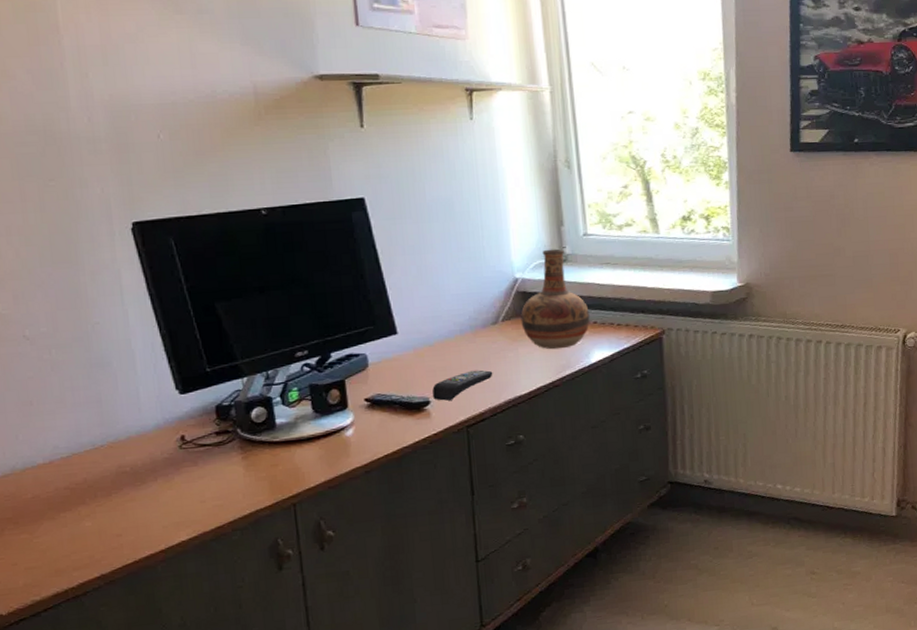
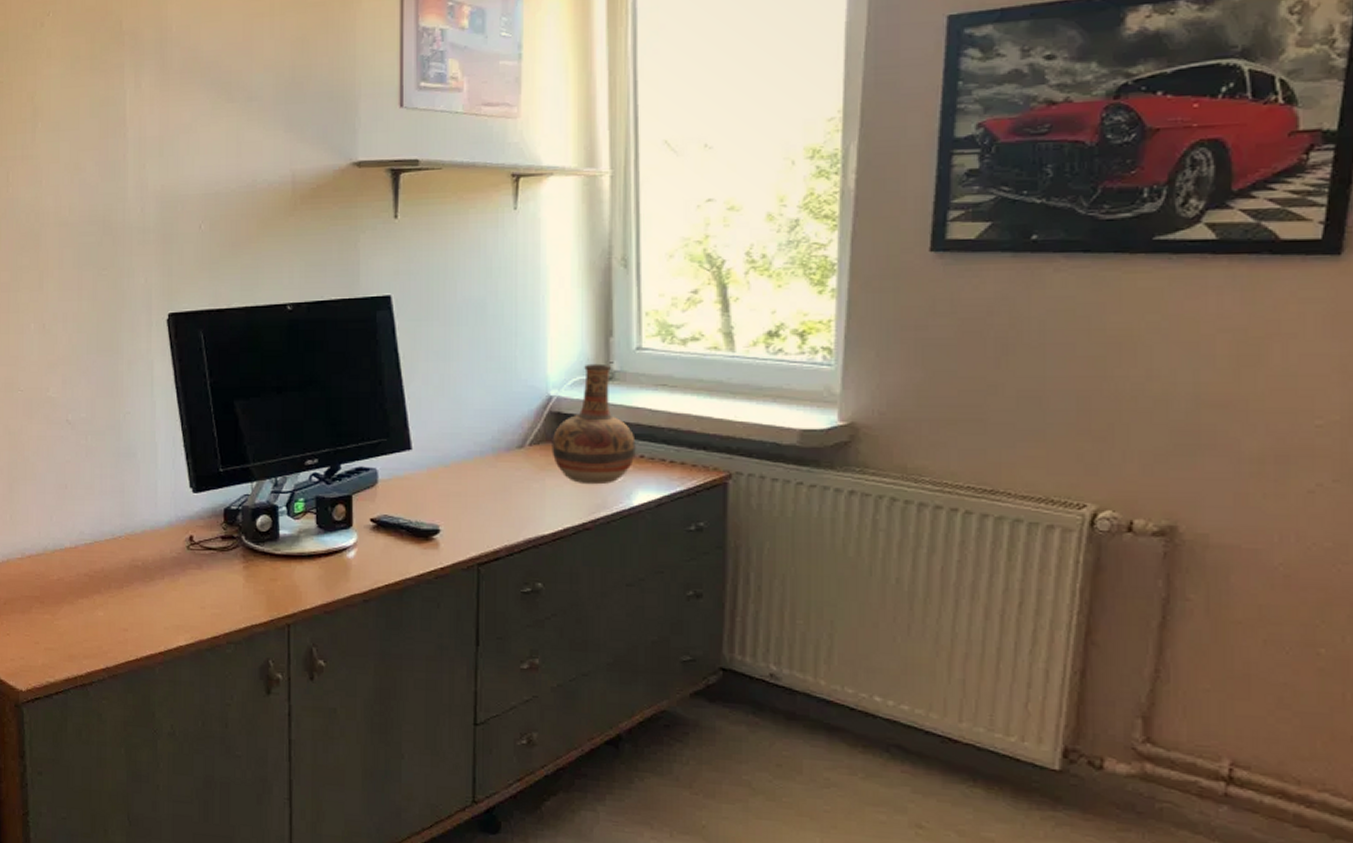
remote control: present [432,370,493,401] -> none [444,499,513,531]

